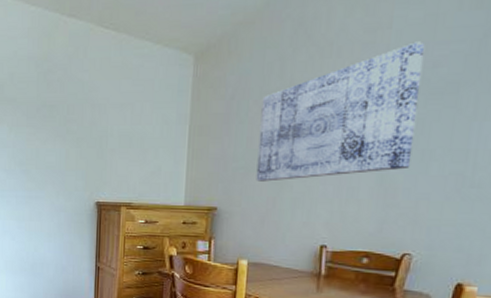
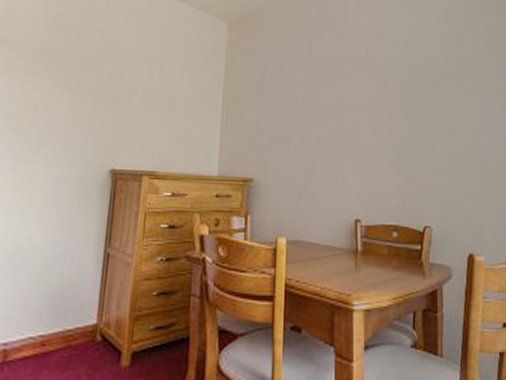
wall art: present [256,41,425,182] -> none [291,40,420,153]

